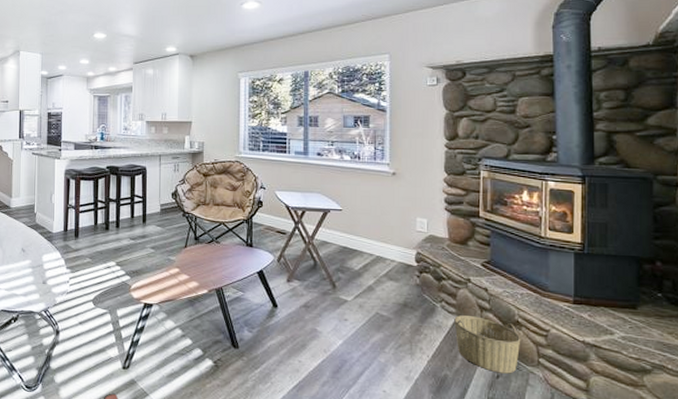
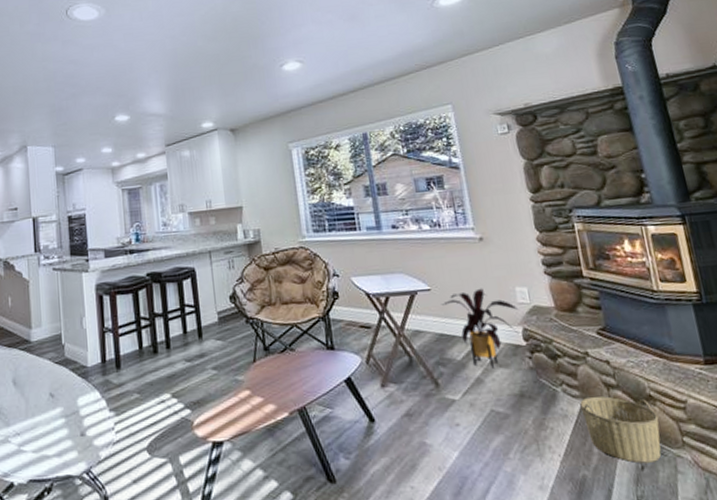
house plant: none [349,214,416,280] -> present [441,288,519,368]

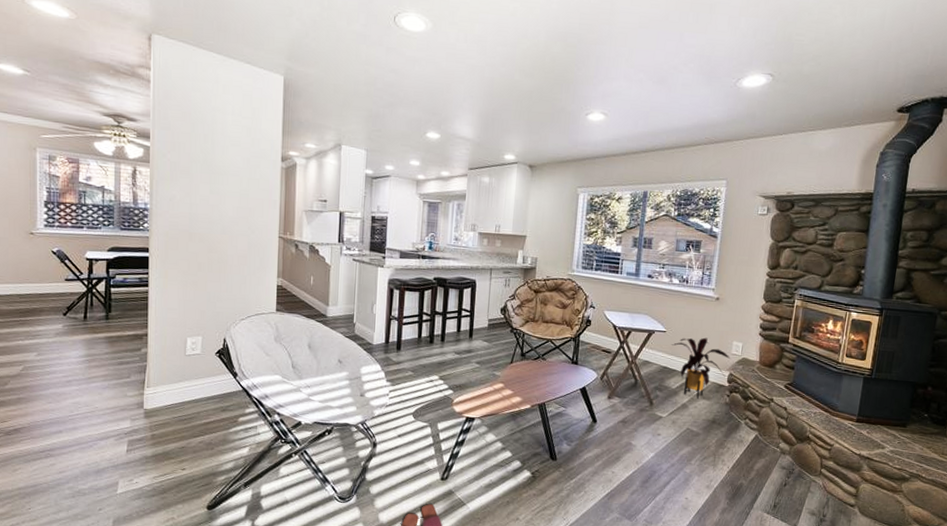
basket: present [579,396,661,464] -> none [754,431,809,482]

